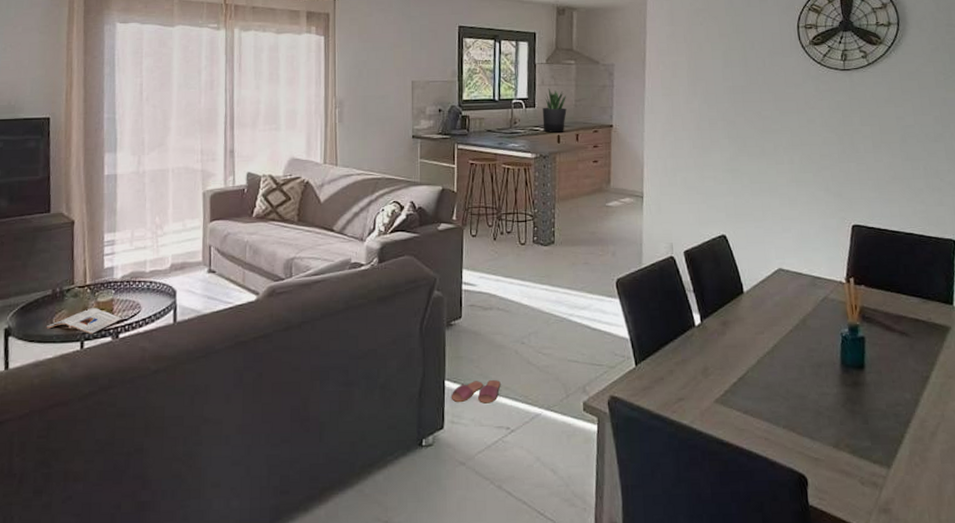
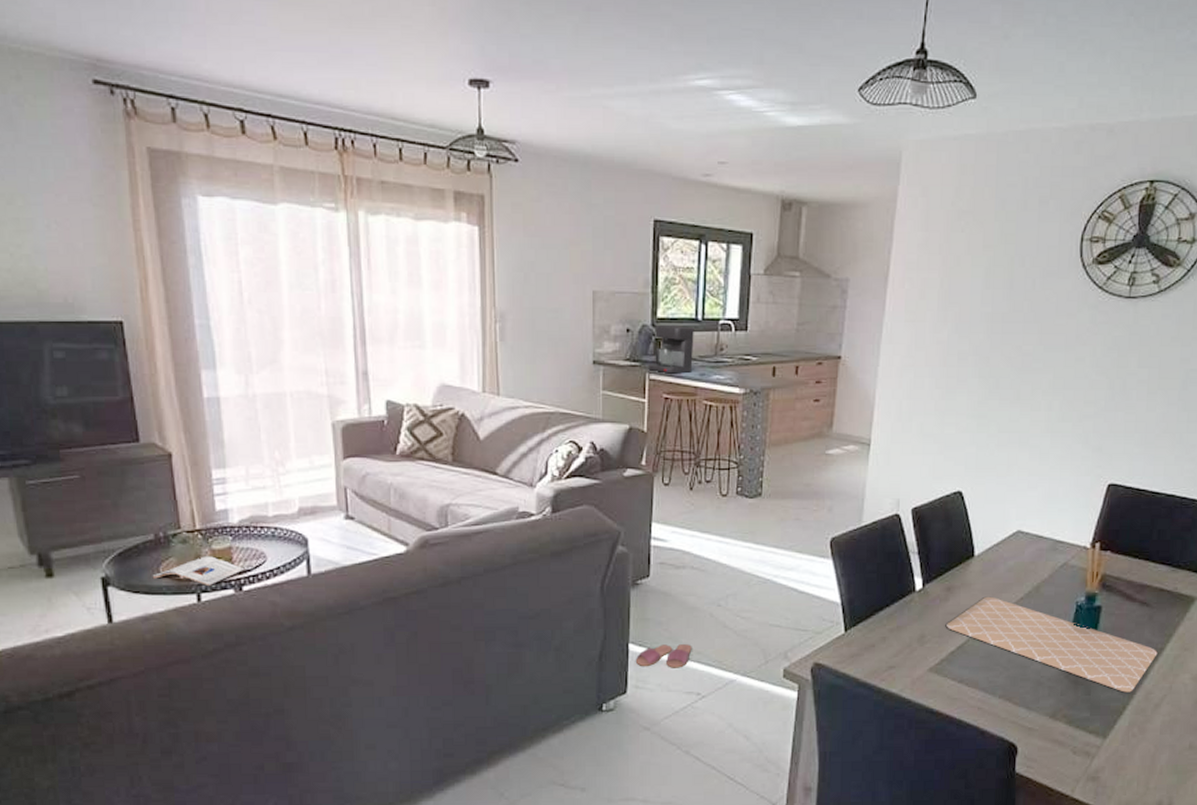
coffee maker: none [456,105,493,144] -> present [648,324,694,374]
planter: present [542,88,567,133] -> none [755,307,786,363]
placemat: none [726,329,924,421] -> present [946,596,1158,693]

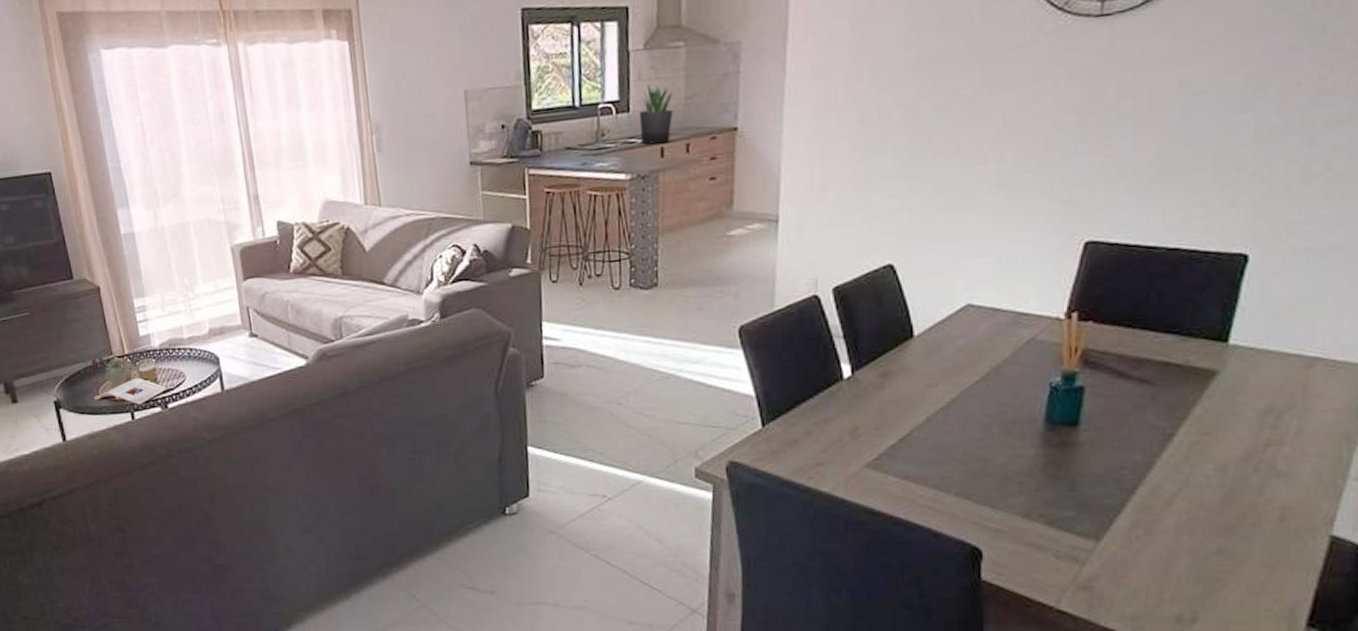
slippers: present [636,644,692,668] -> none [536,445,594,470]
coffee maker: present [648,324,694,374] -> none [526,115,573,167]
planter: none [755,307,786,363] -> present [639,84,673,145]
placemat: present [946,596,1158,693] -> none [884,381,1166,487]

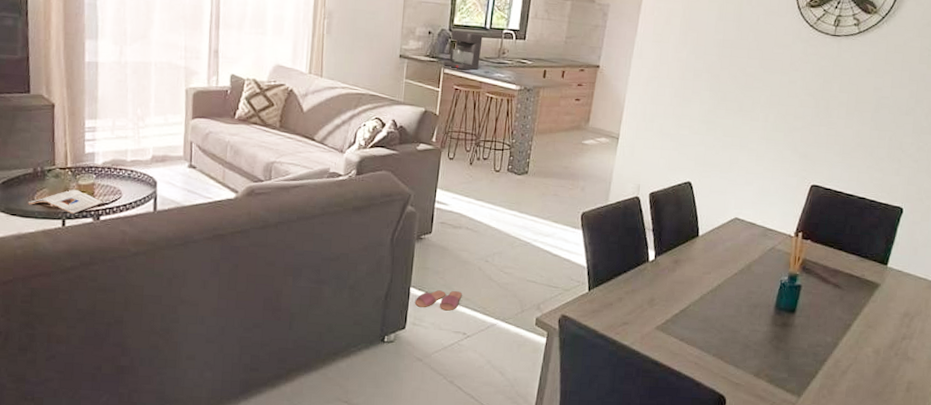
coffee maker: none [526,115,573,167] -> present [443,30,483,70]
slippers: none [536,445,594,470] -> present [415,290,462,311]
planter: present [639,84,673,145] -> none [530,22,557,68]

